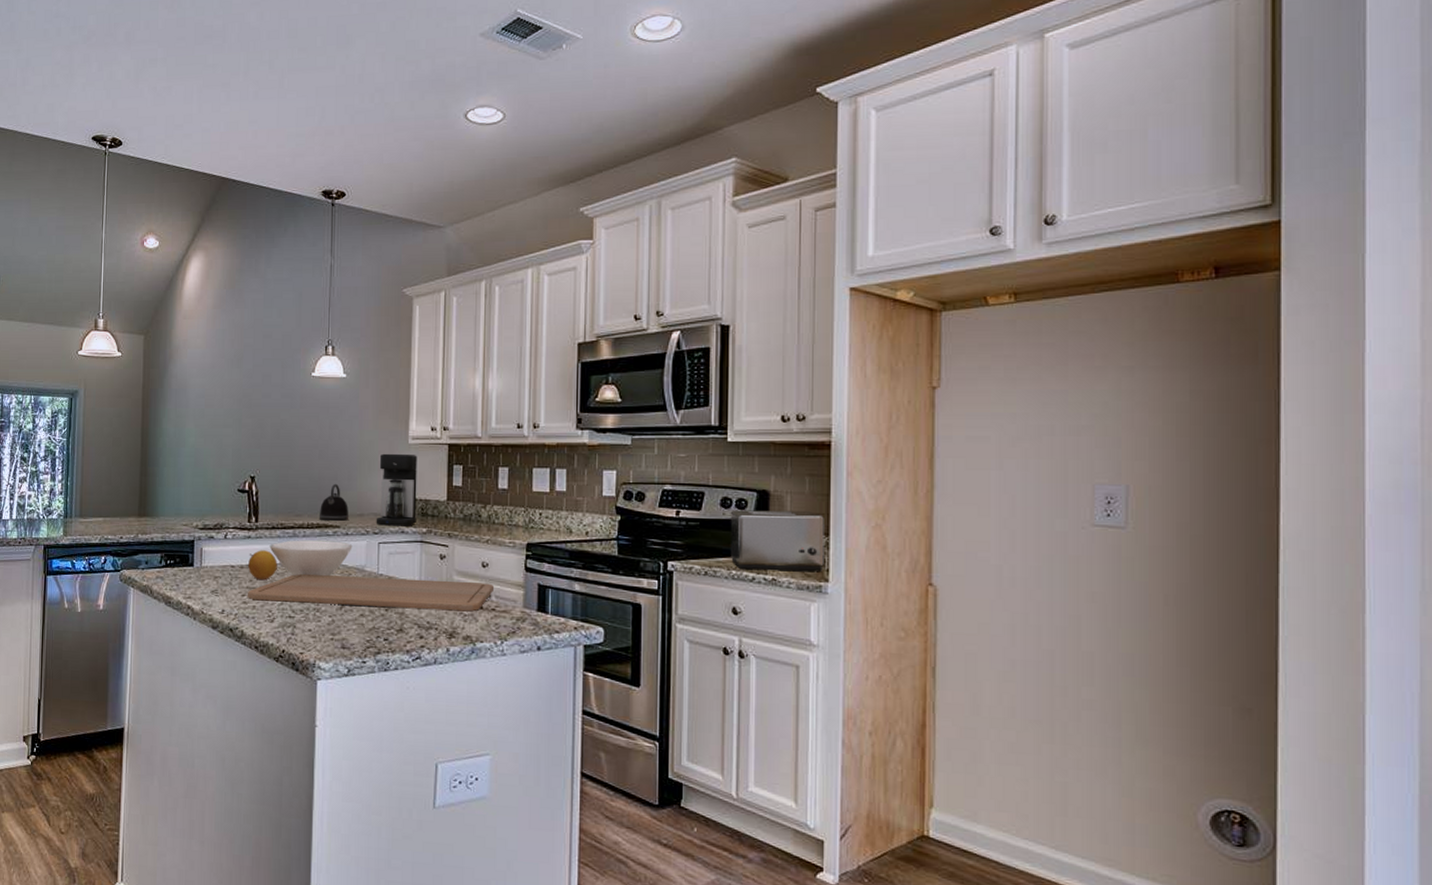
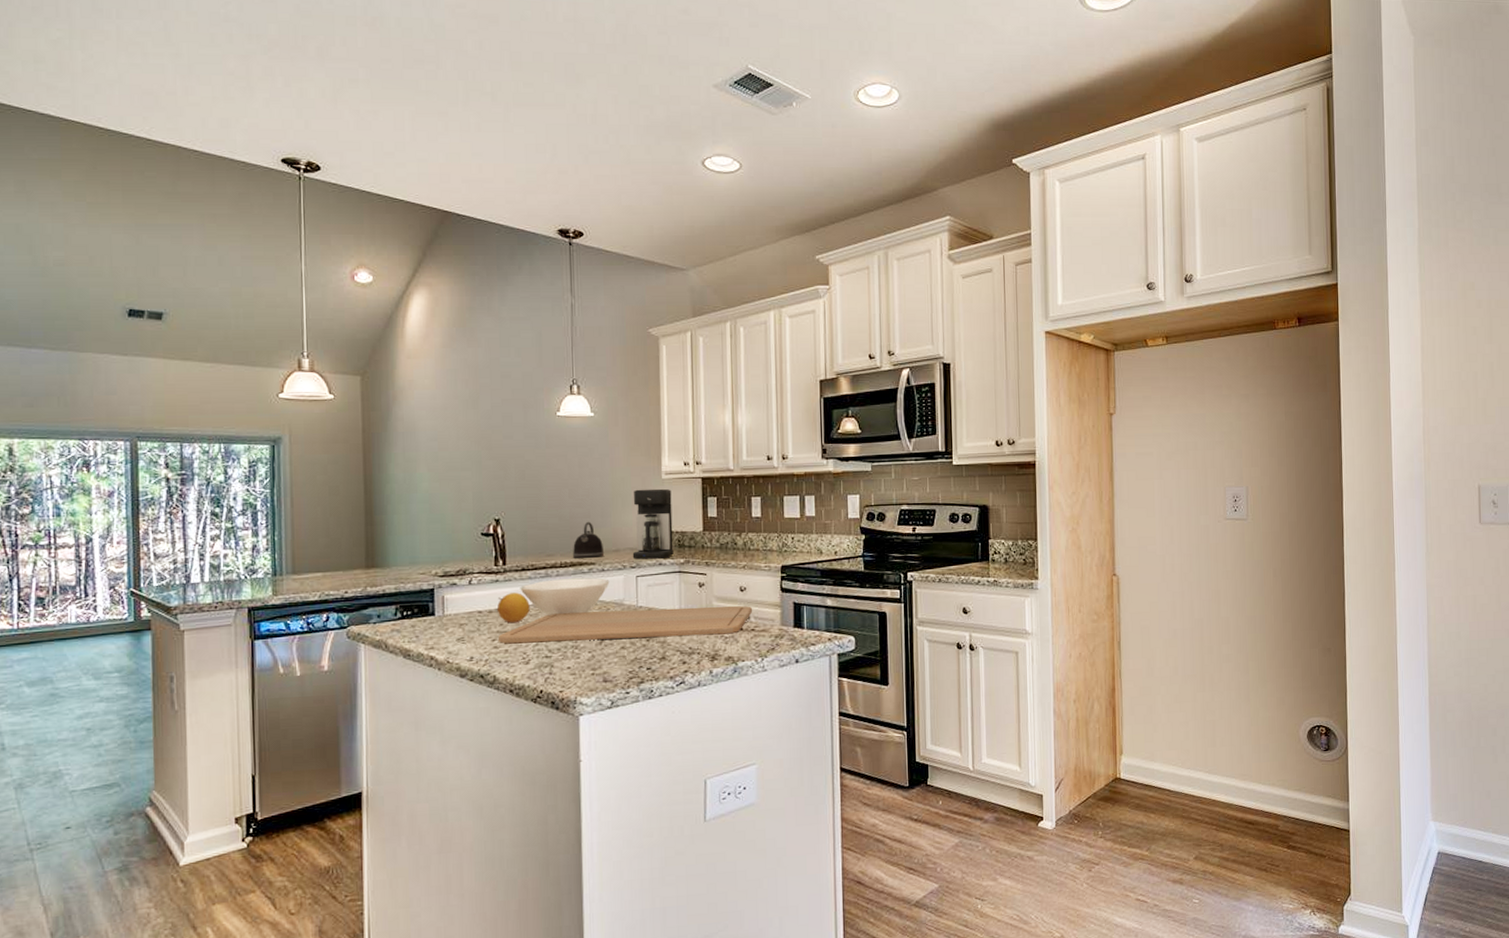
toaster: present [730,510,824,572] -> none [957,520,1034,576]

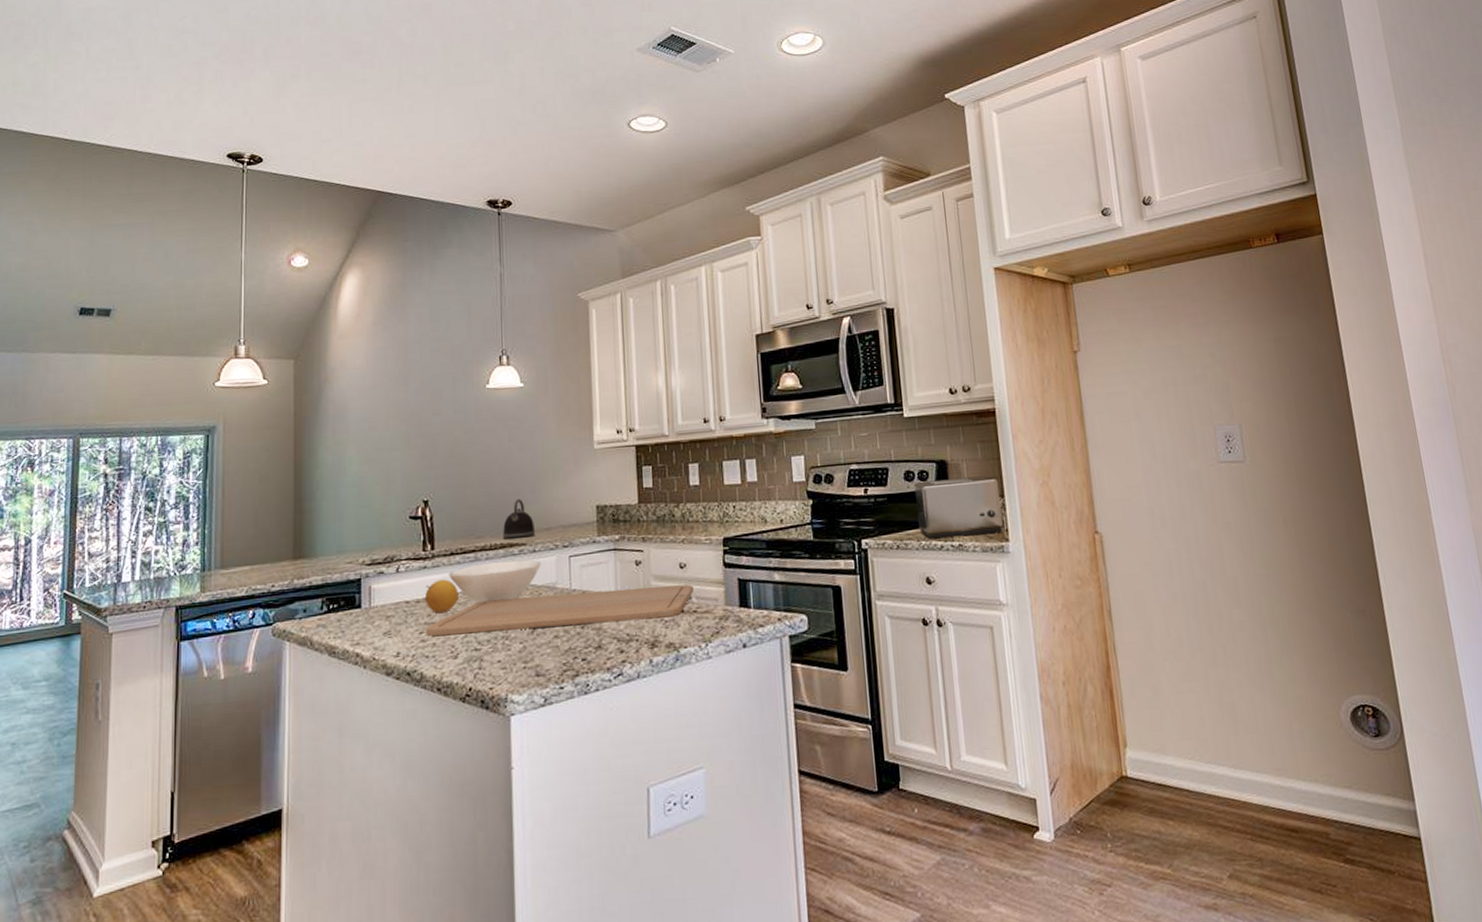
coffee maker: present [632,488,674,560] -> none [564,459,608,538]
toaster: none [957,520,1034,576] -> present [914,475,1003,540]

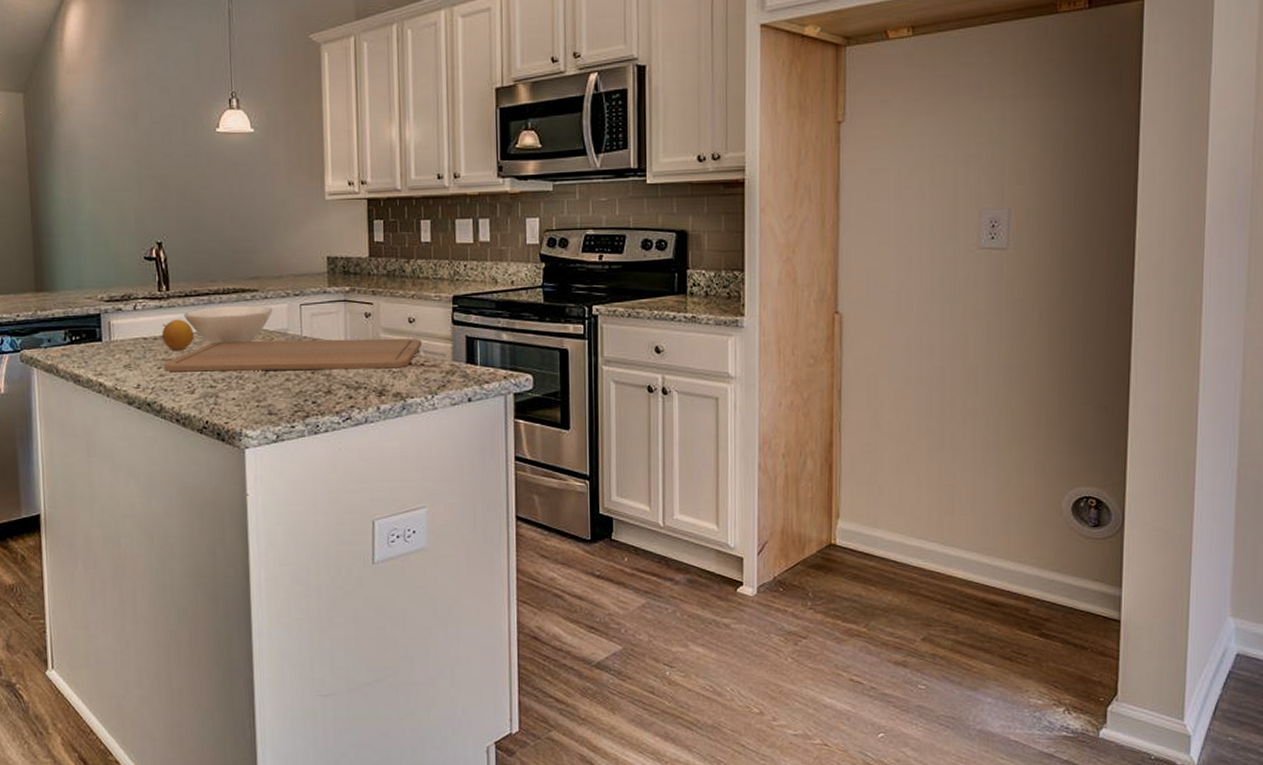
kettle: present [502,498,536,539] -> none [234,245,268,285]
toaster: present [914,475,1003,540] -> none [651,248,740,311]

